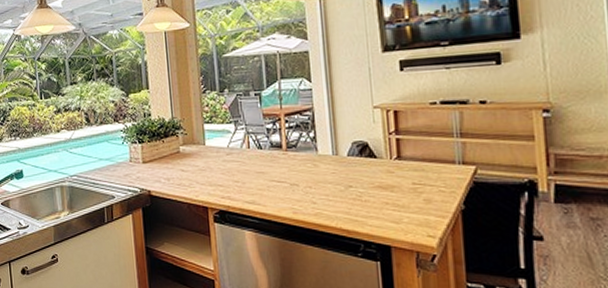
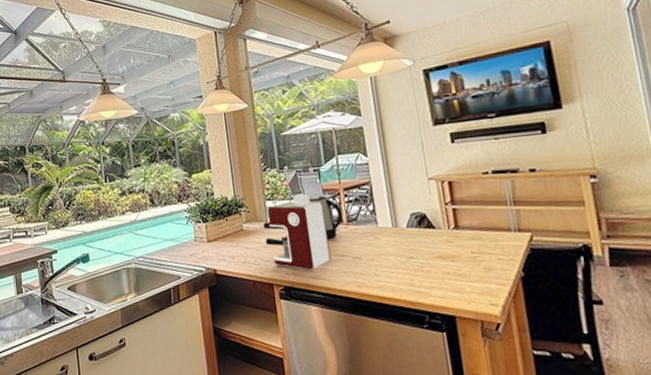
coffee maker: none [200,117,268,195] -> present [263,193,331,271]
kettle: none [248,120,282,164] -> present [308,195,343,239]

